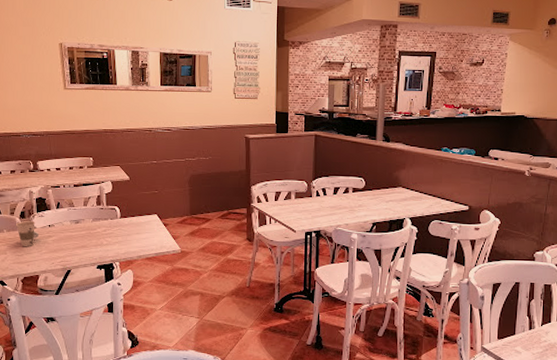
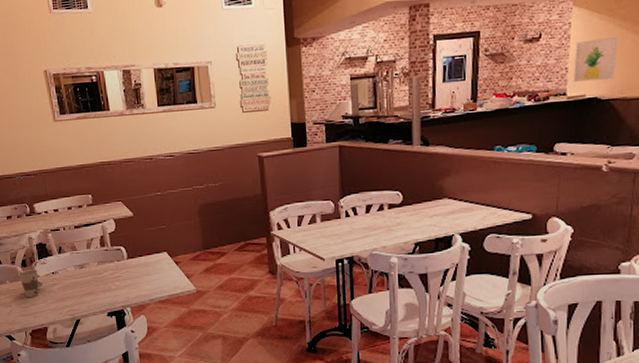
wall art: none [506,68,542,102] -> present [573,36,618,82]

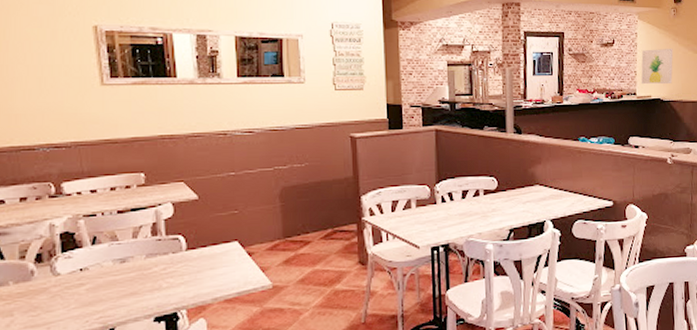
cup: present [17,269,43,298] -> none [27,265,64,303]

